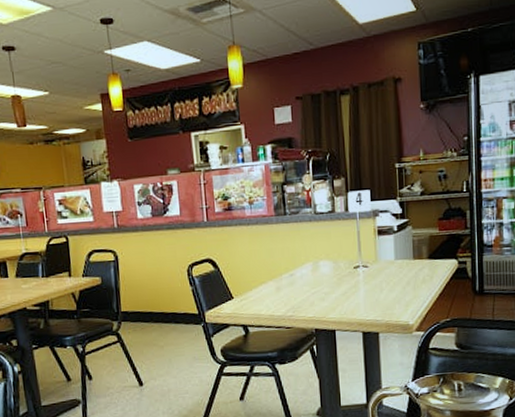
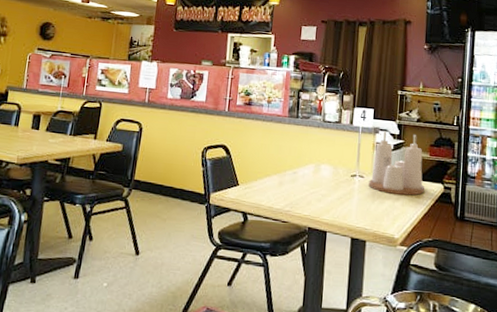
condiment set: none [374,210,438,280] -> present [368,131,425,196]

